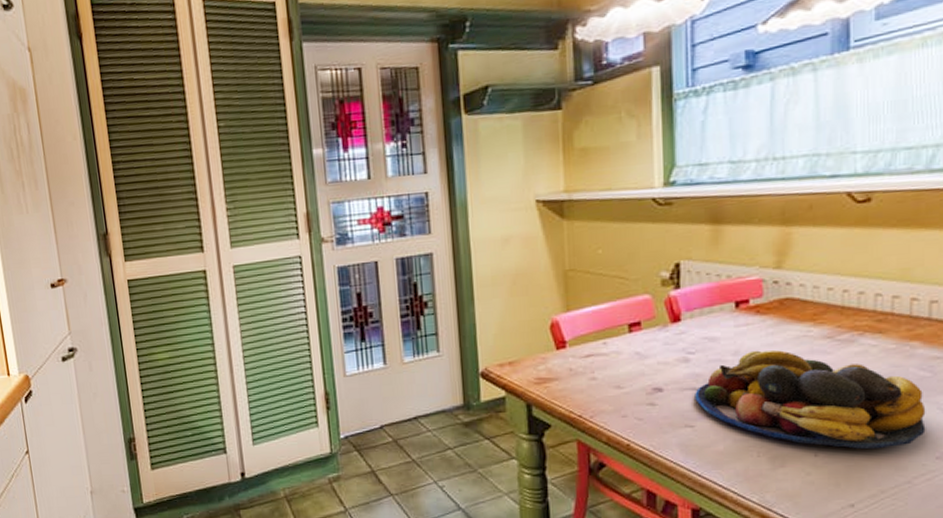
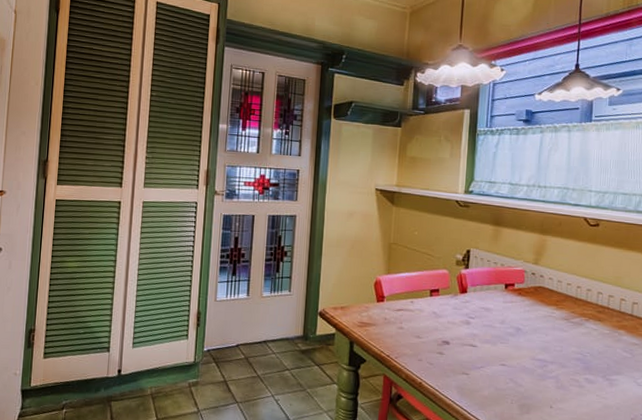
fruit bowl: present [695,350,926,450] -> none [471,322,626,408]

